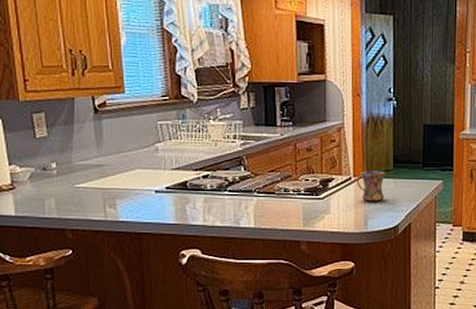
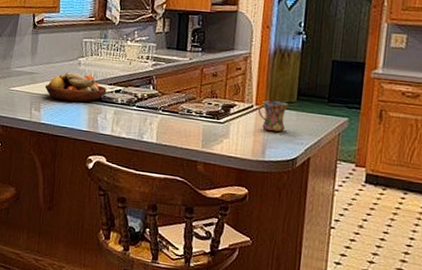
fruit bowl: none [118,160,192,193] -> present [45,71,107,102]

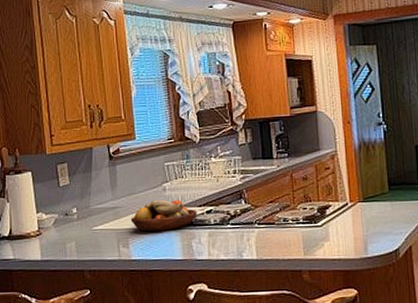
mug: present [258,100,288,132] -> none [354,194,383,226]

